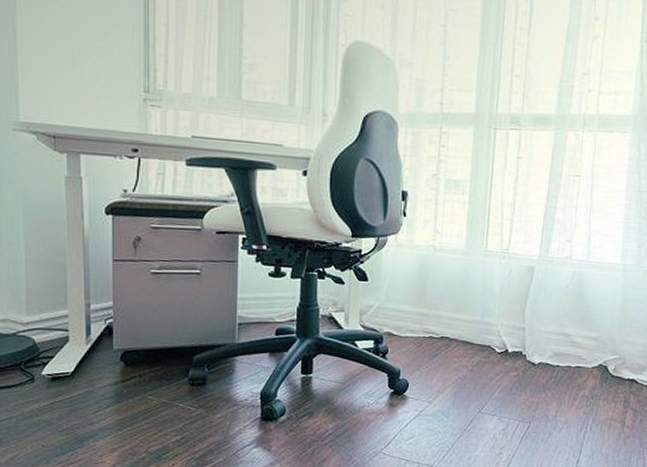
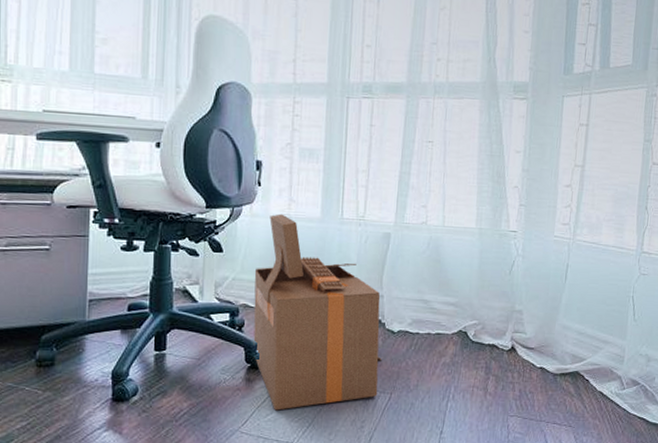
cardboard box: none [396,244,523,435] -> present [253,213,381,411]

